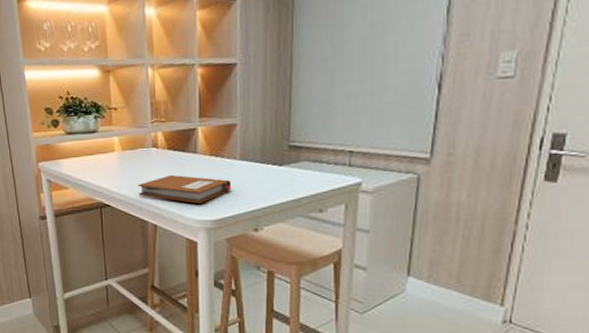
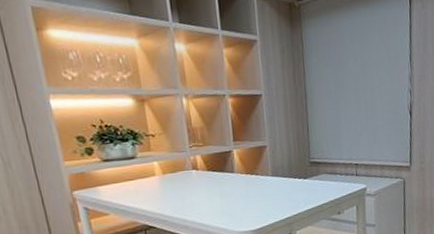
notebook: present [137,174,232,203] -> none [181,193,267,217]

